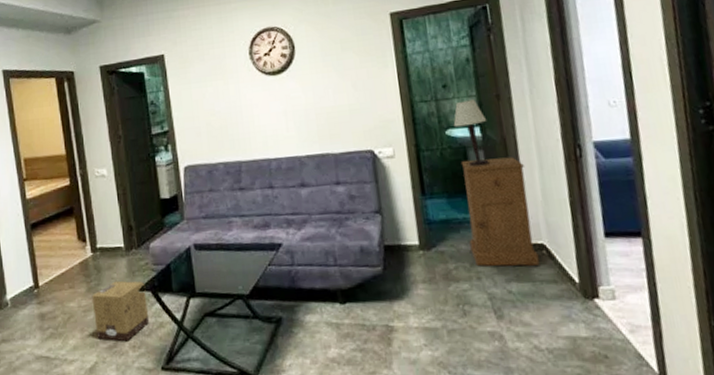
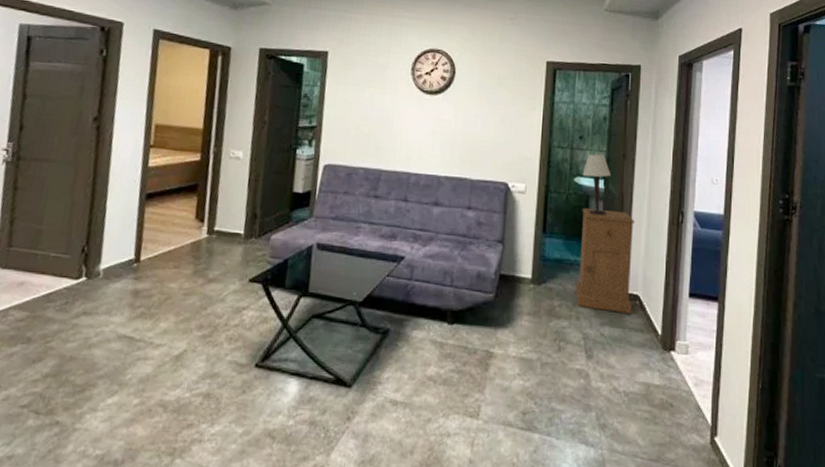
cardboard box: present [91,280,150,342] -> none [192,267,257,333]

